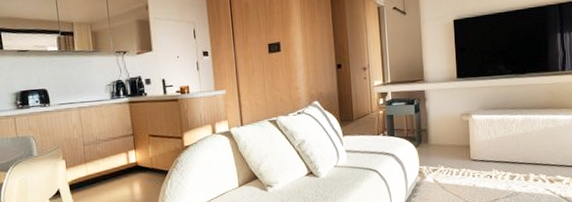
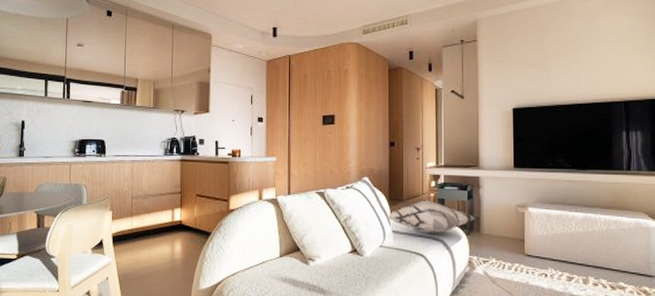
decorative pillow: none [339,117,425,150] -> present [387,200,477,234]

